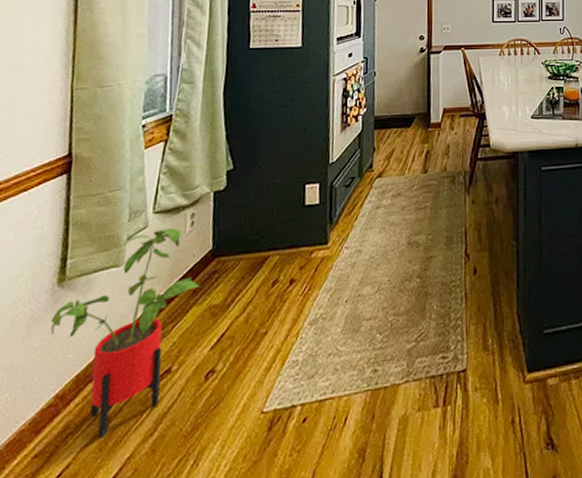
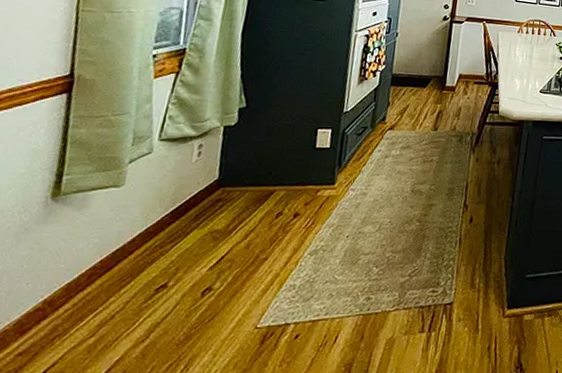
house plant: present [50,228,200,439] -> none [41,156,203,342]

